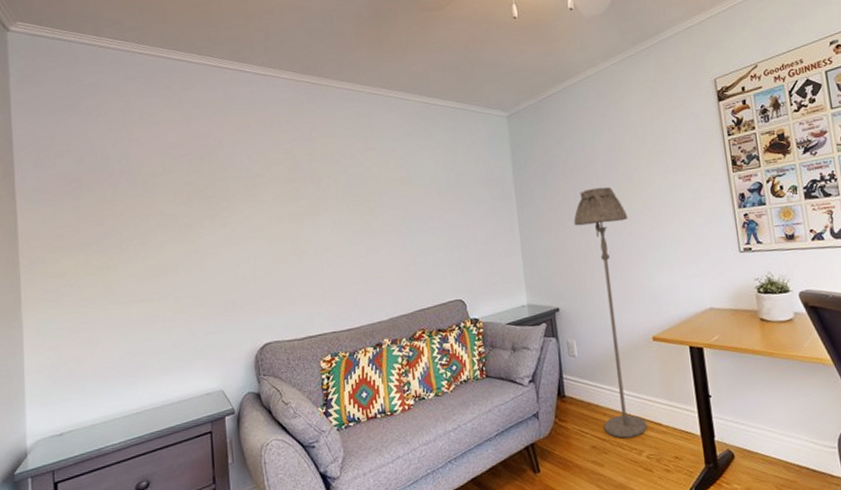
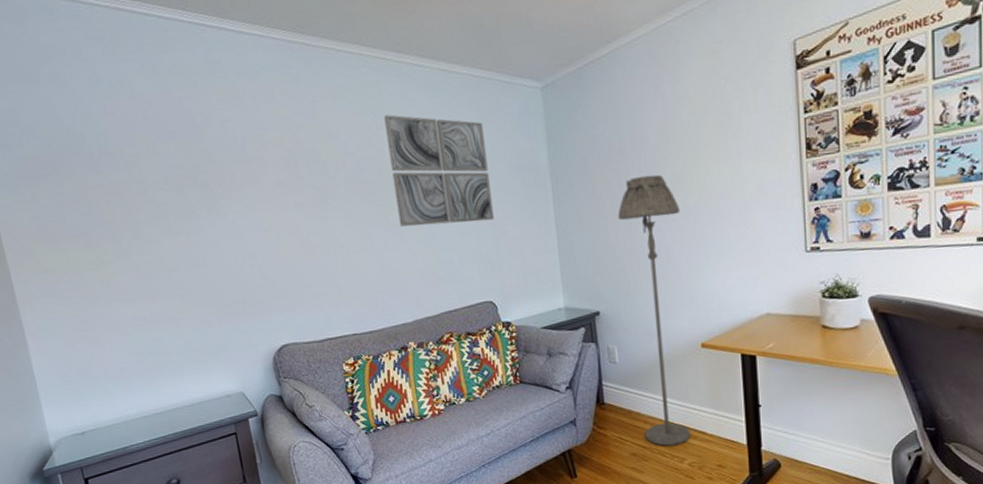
wall art: none [373,138,465,233] -> present [384,114,494,227]

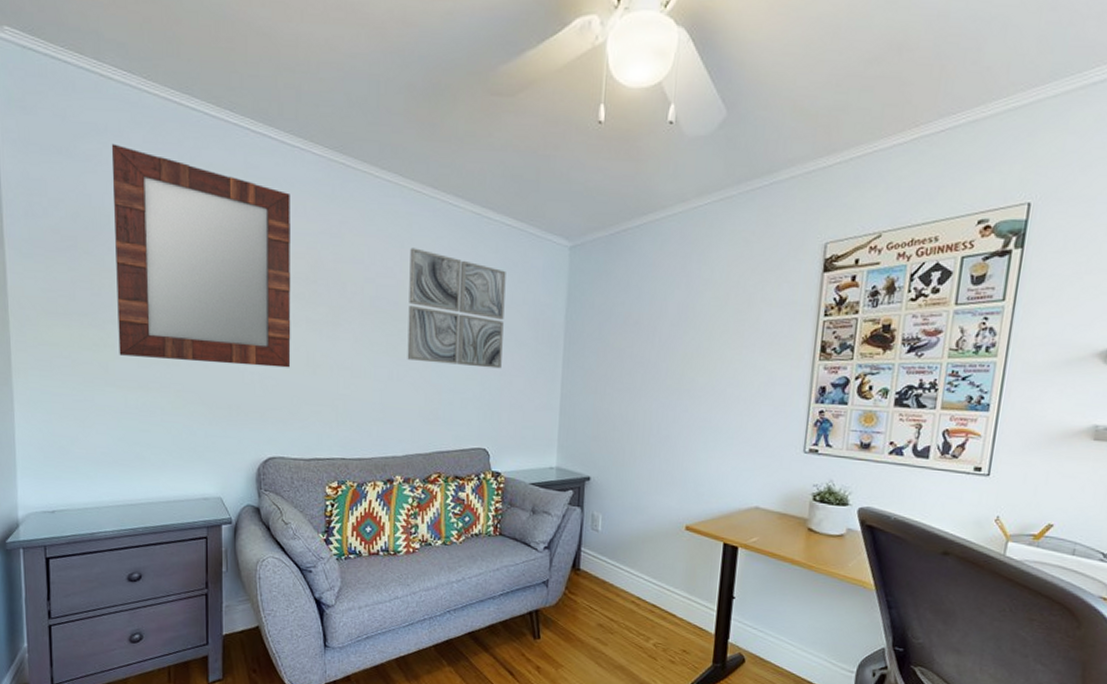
home mirror: none [72,62,288,270] -> present [111,143,291,368]
floor lamp: present [618,174,691,446] -> none [614,350,687,623]

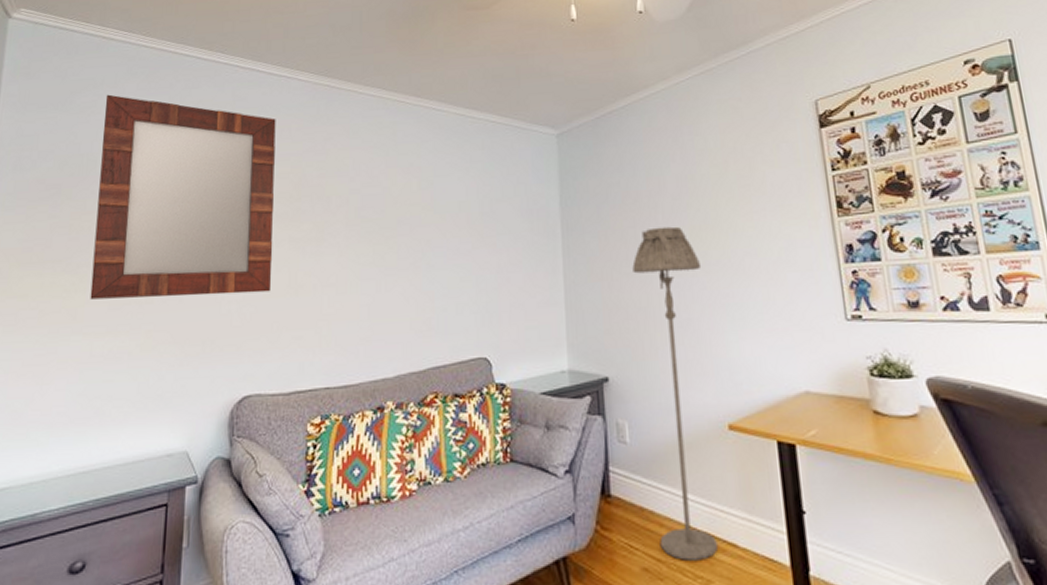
wall art: present [407,247,506,369] -> none [395,154,497,269]
floor lamp: none [614,350,687,623] -> present [632,226,719,561]

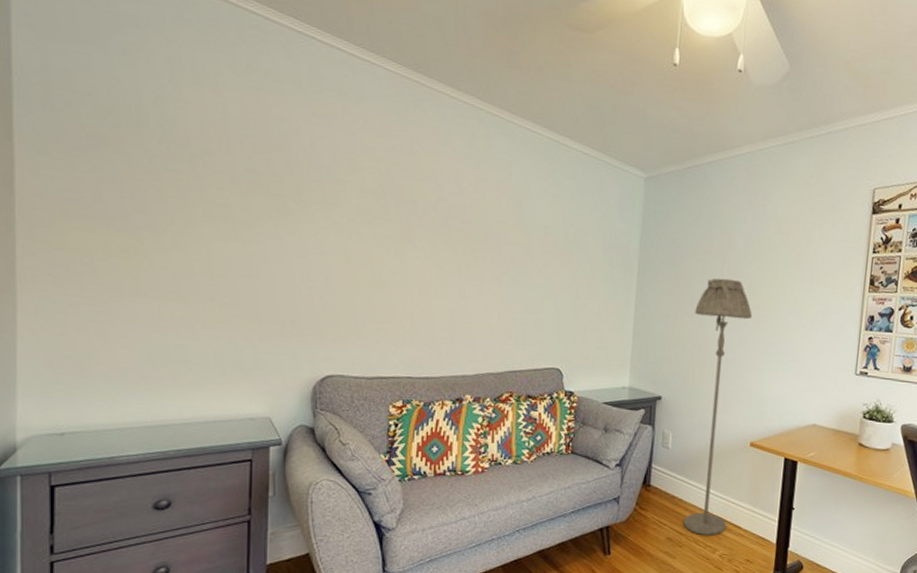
home mirror: present [90,94,276,300] -> none [153,39,359,284]

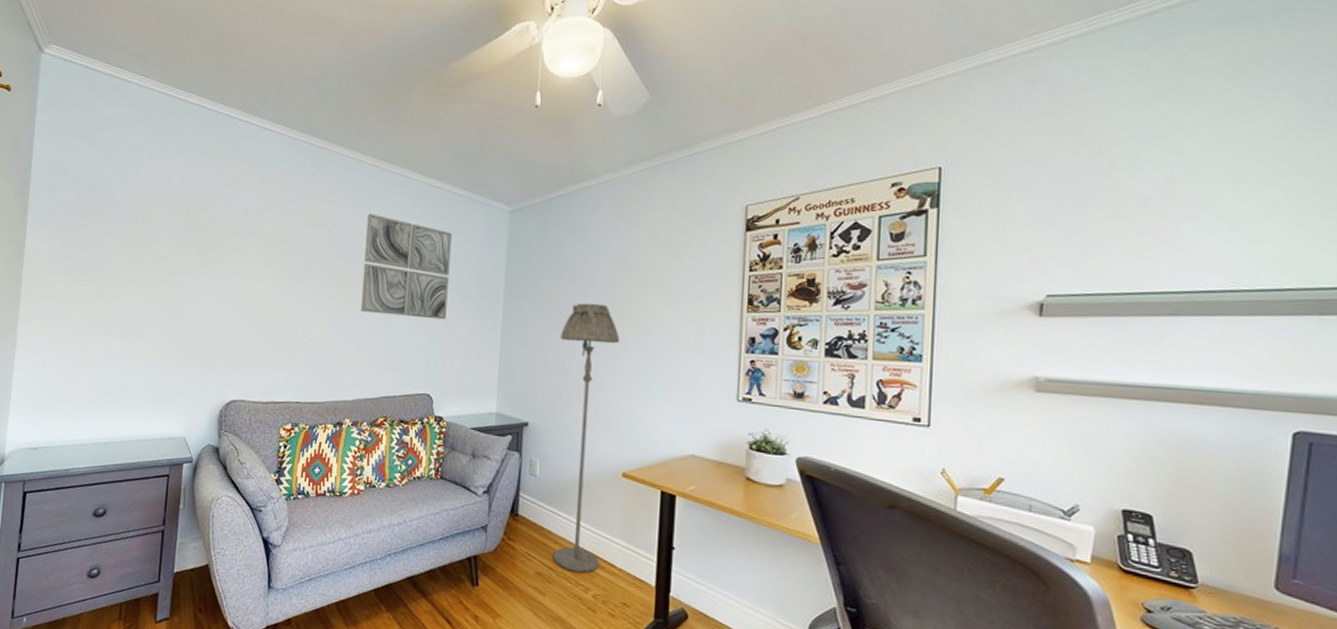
wall art: none [480,169,583,291] -> present [360,213,452,320]

